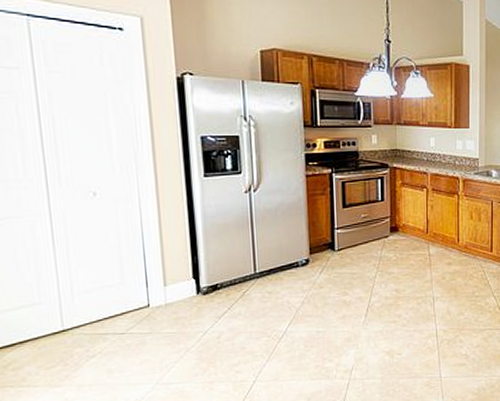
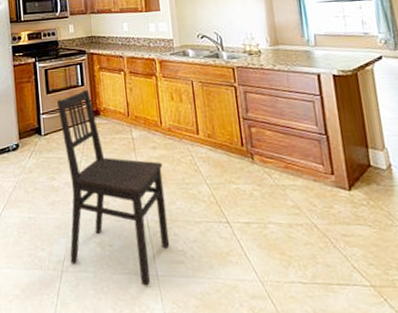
dining chair: none [353,205,456,387] -> present [56,90,170,286]

